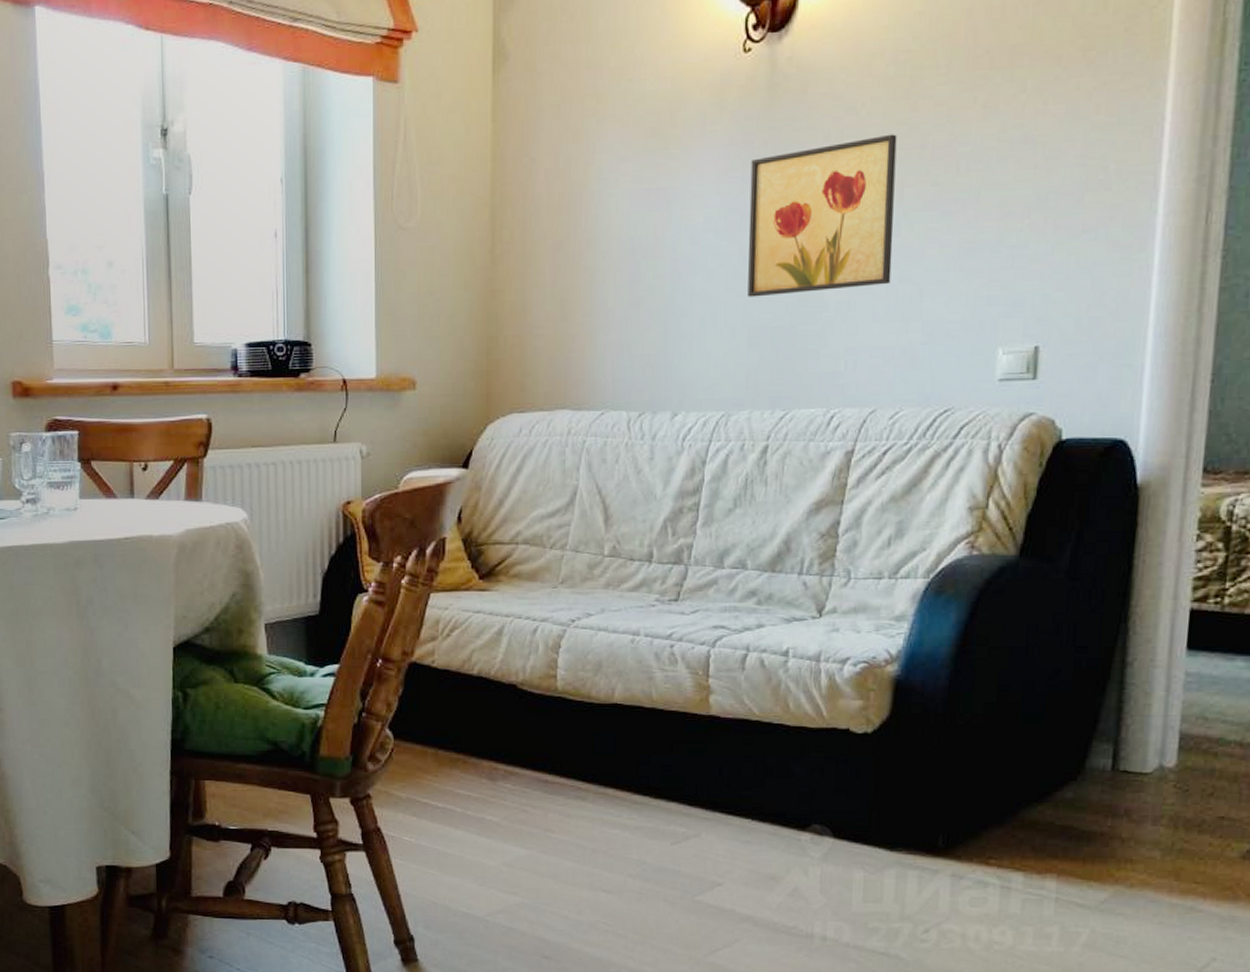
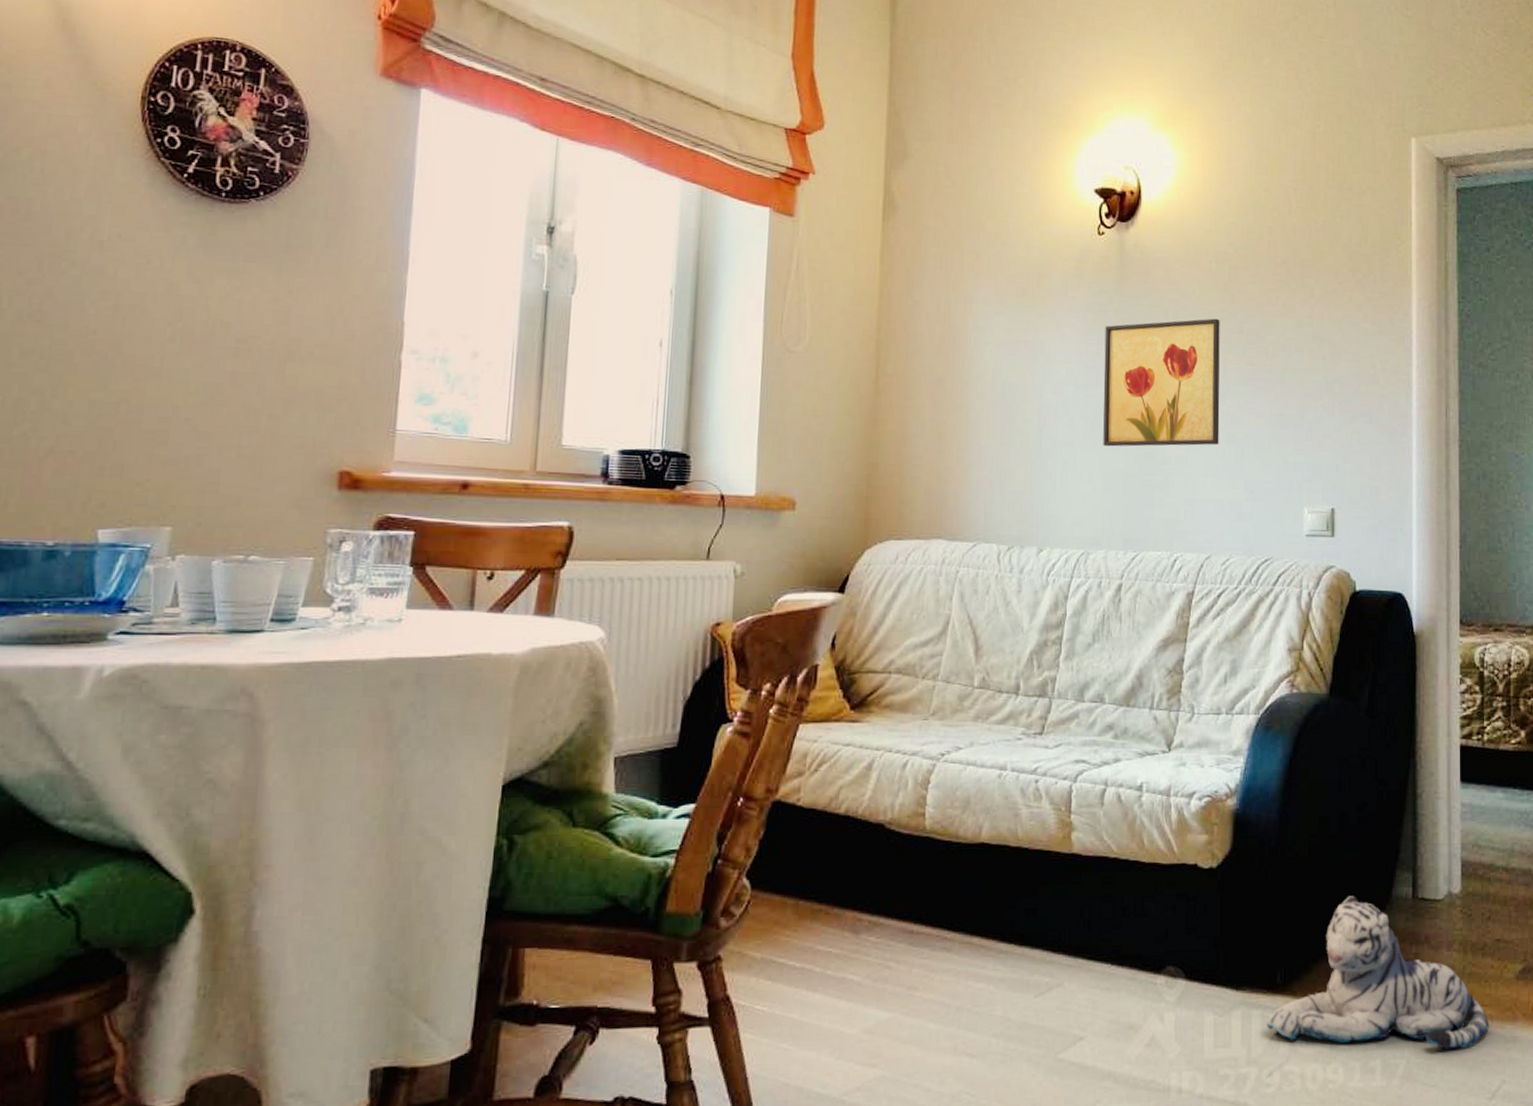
plush toy: none [922,765,1202,923] -> present [1265,896,1490,1050]

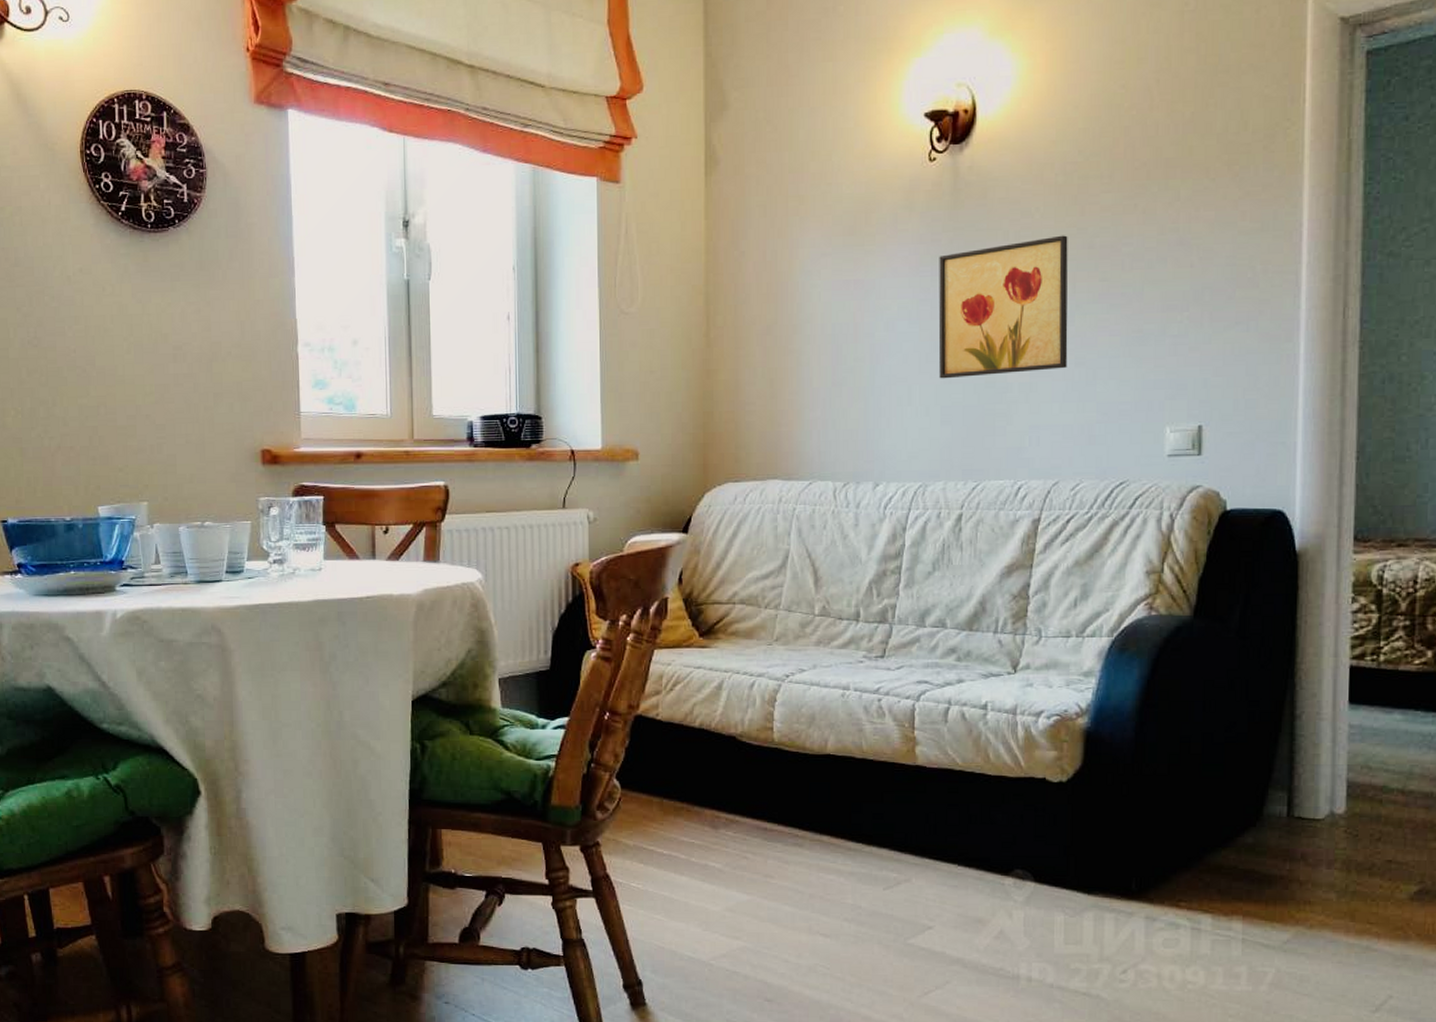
plush toy: present [1265,896,1490,1050] -> none [1119,812,1376,962]

